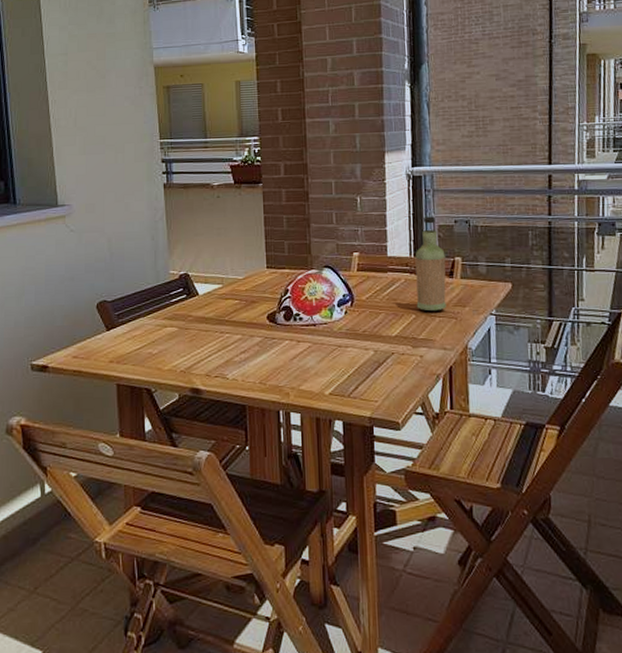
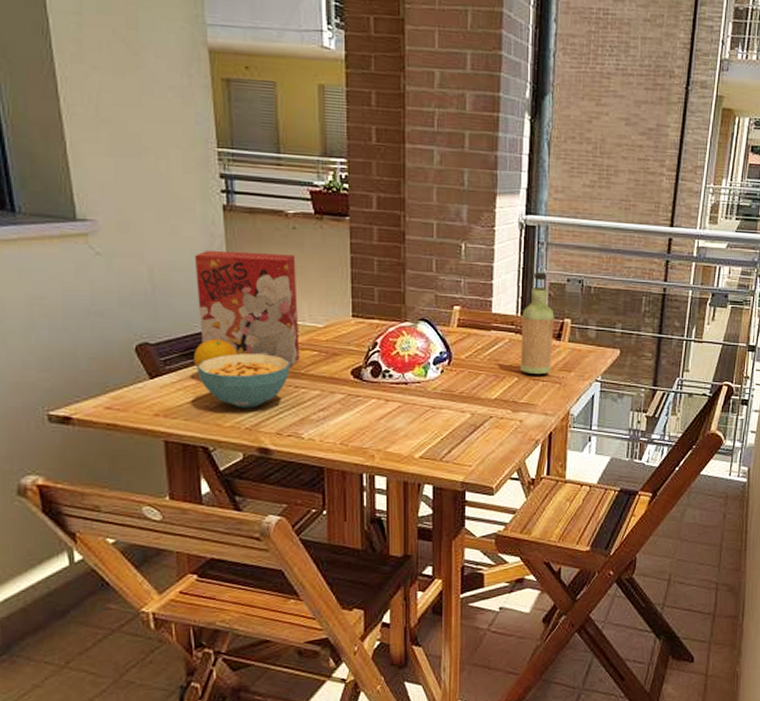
fruit: none [141,293,175,320] -> present [194,338,238,368]
cereal box: none [142,219,224,316] -> present [194,250,300,368]
cereal bowl: none [142,305,217,354] -> present [196,353,290,409]

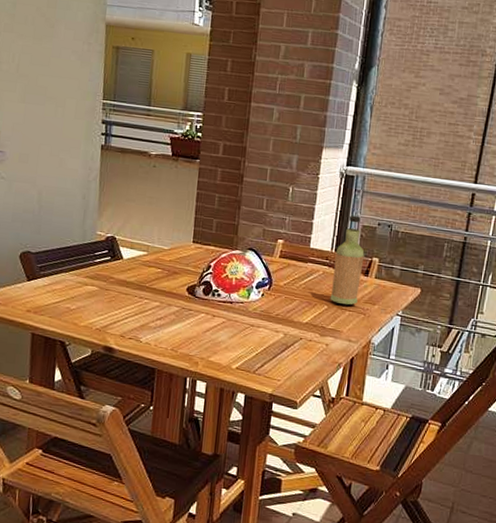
cereal box: present [194,250,300,368] -> none [71,180,153,281]
fruit: present [194,338,238,368] -> none [63,252,98,275]
cereal bowl: present [196,353,290,409] -> none [64,265,139,313]

